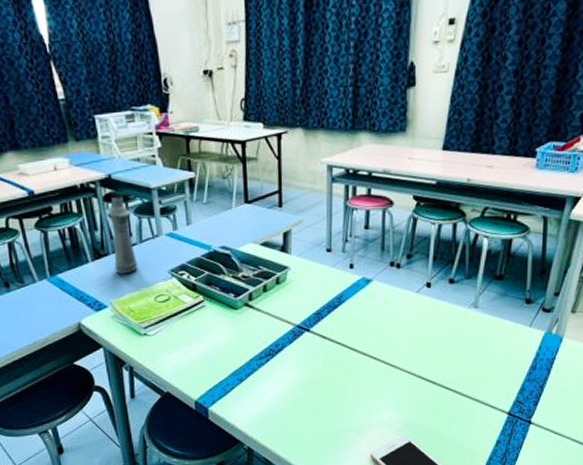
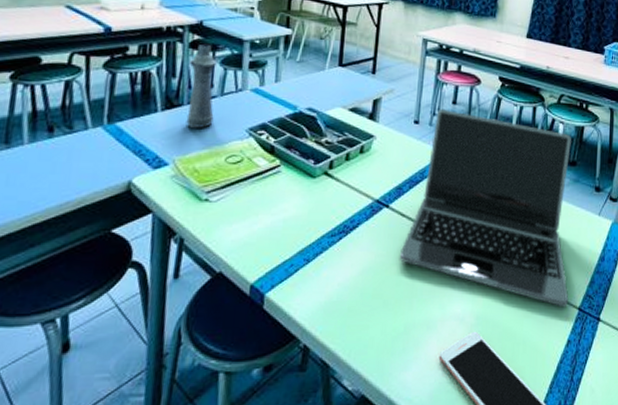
laptop: none [325,234,498,413] -> present [400,108,571,308]

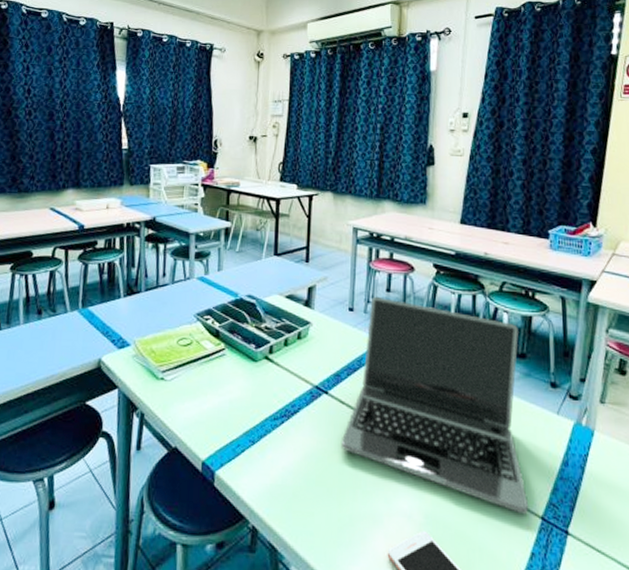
bottle: present [186,43,217,128] -> none [144,237,168,313]

